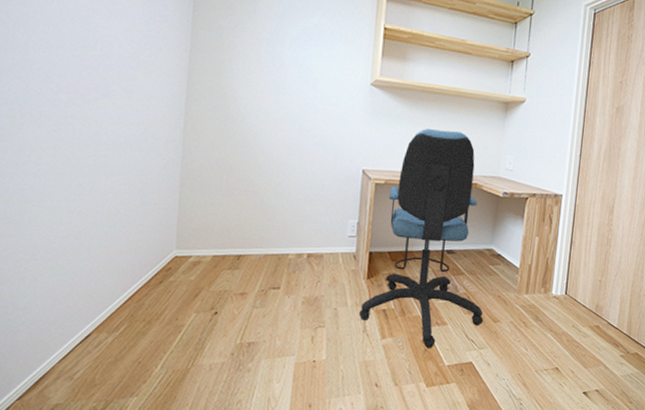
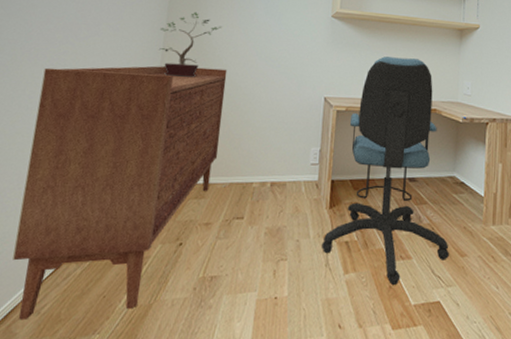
sideboard: none [38,132,258,386] -> present [13,66,227,321]
potted plant: none [181,74,250,146] -> present [159,11,222,78]

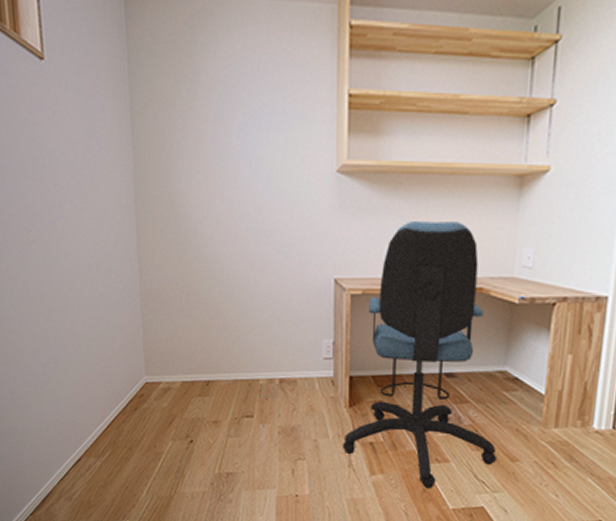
sideboard: present [13,66,227,321] -> none [18,250,217,505]
potted plant: present [159,11,222,78] -> none [130,179,200,263]

